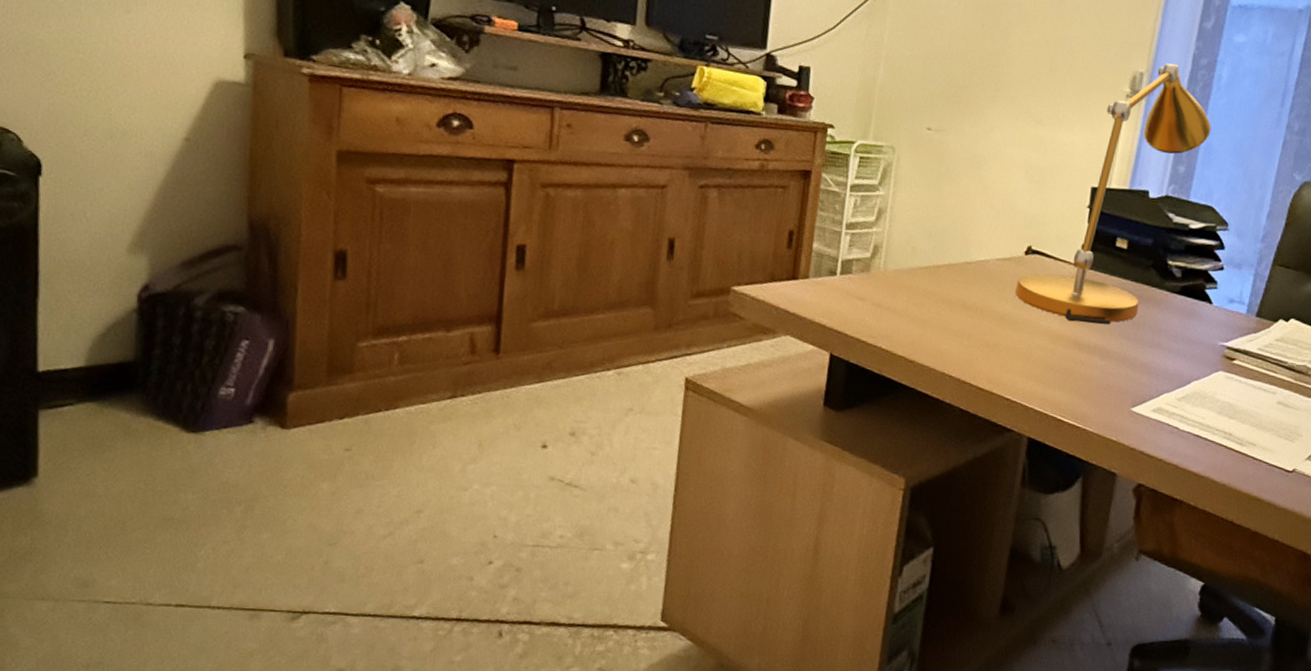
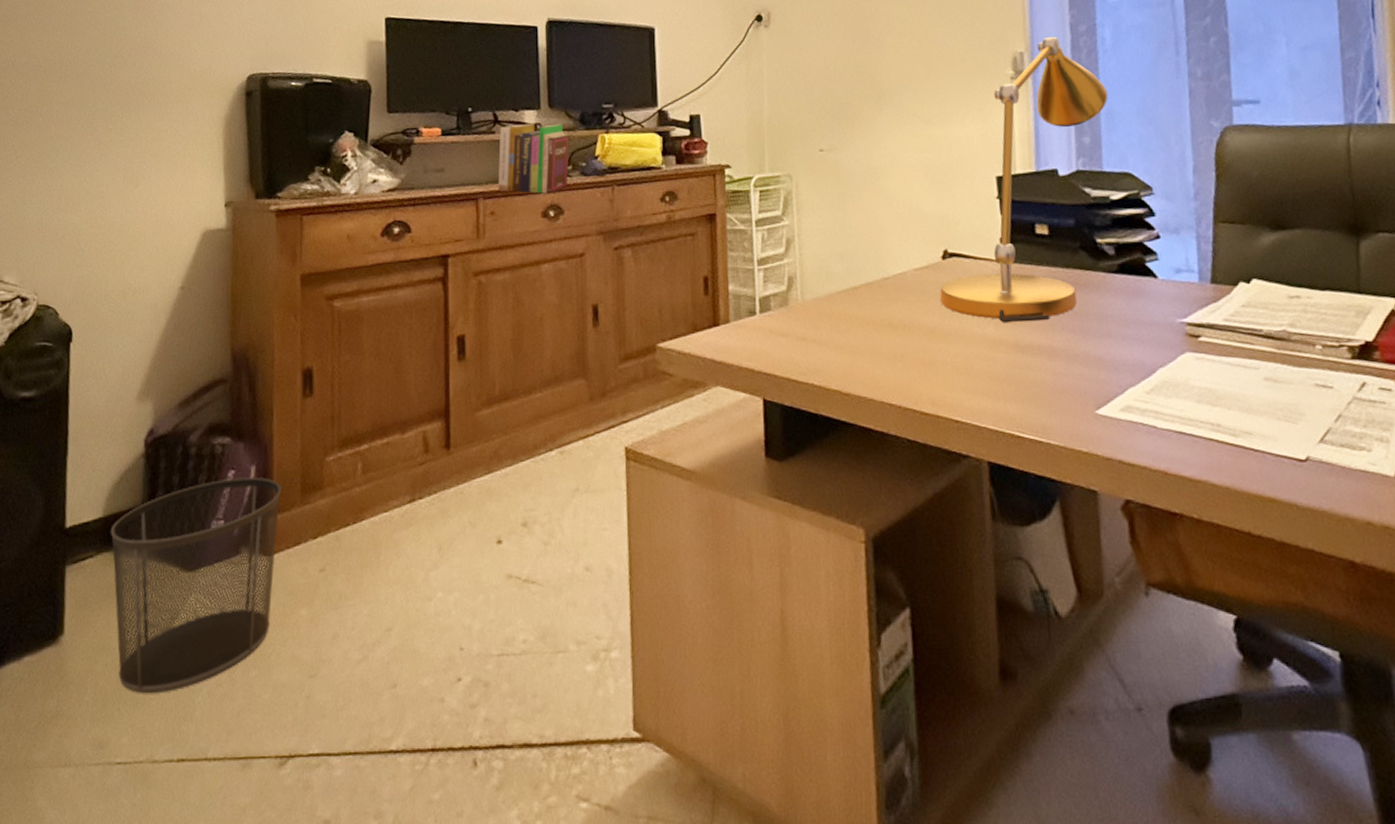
waste bin: none [94,348,304,543] -> present [110,477,281,694]
books: none [577,35,665,118] -> present [498,123,569,194]

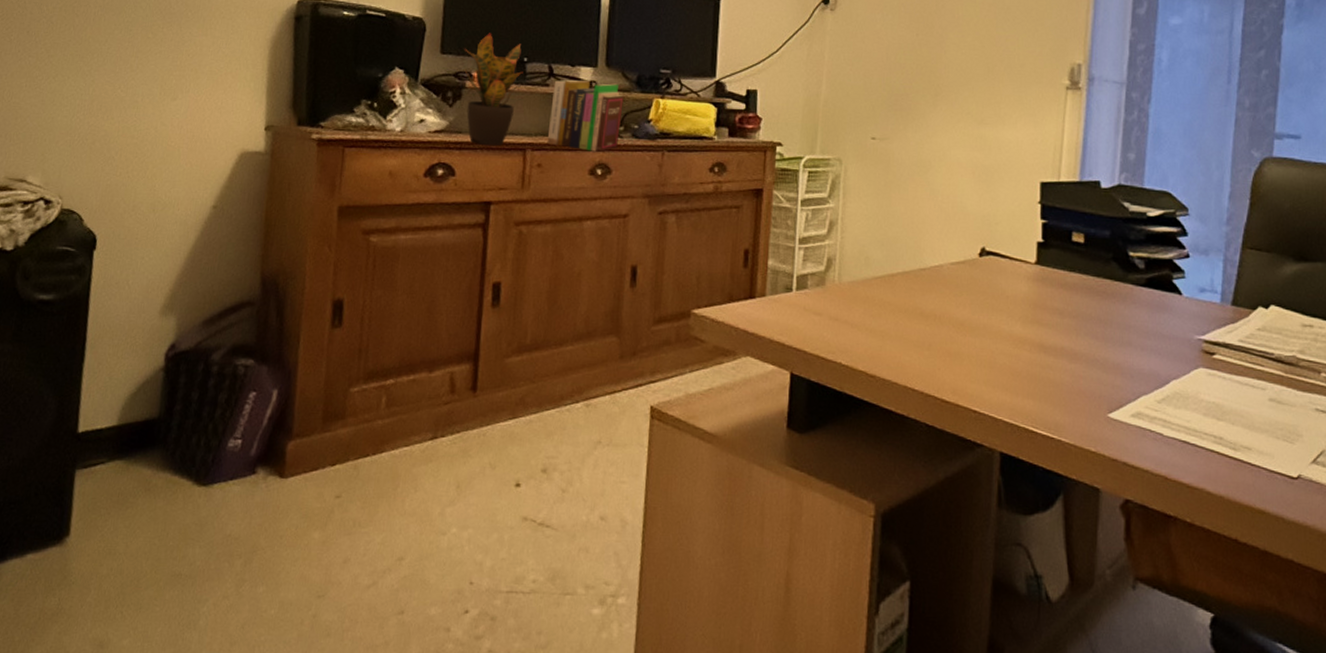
waste bin: present [110,477,281,694] -> none [123,399,303,600]
potted plant: none [409,87,475,200] -> present [464,33,528,147]
desk lamp: present [940,36,1108,323] -> none [973,51,1158,325]

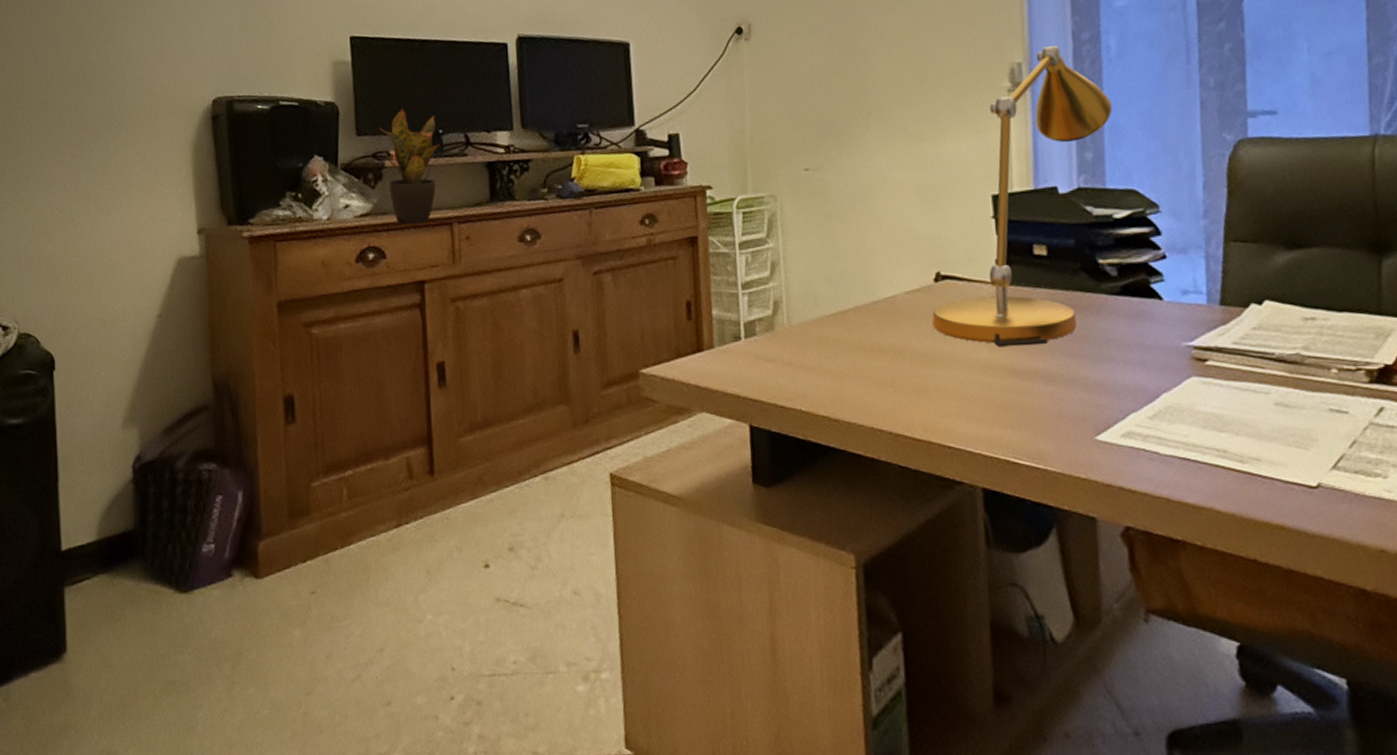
books: present [547,79,624,152] -> none [472,144,545,218]
desk lamp: none [973,51,1158,325] -> present [932,45,1113,348]

